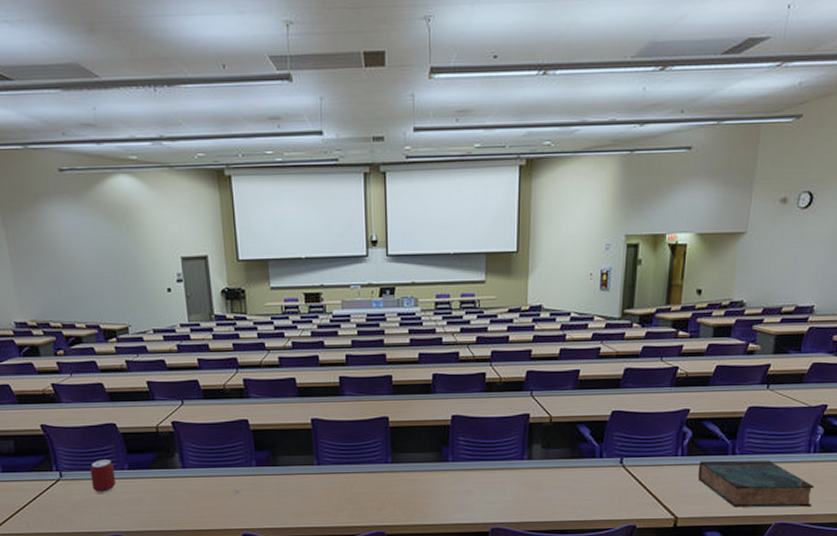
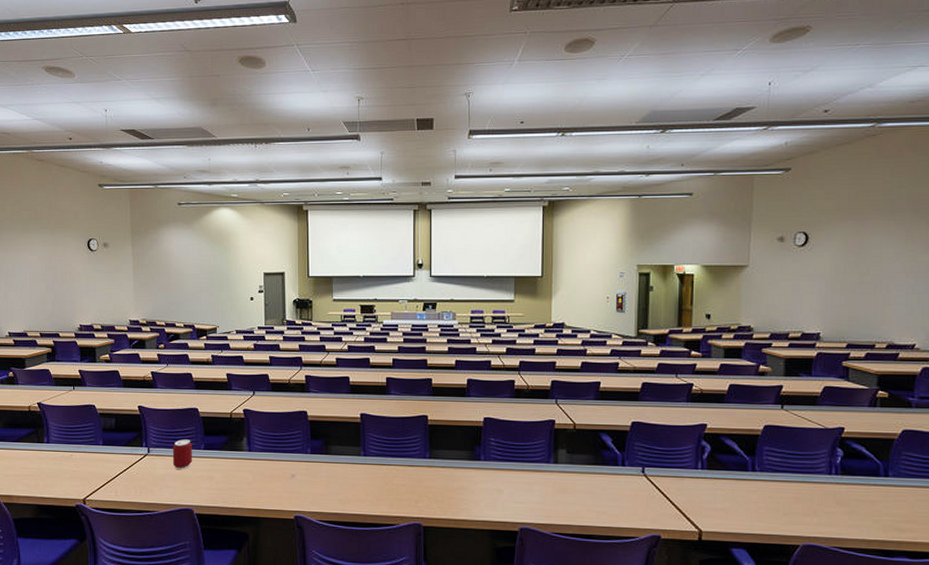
book: present [697,460,815,508] -> none [719,475,840,530]

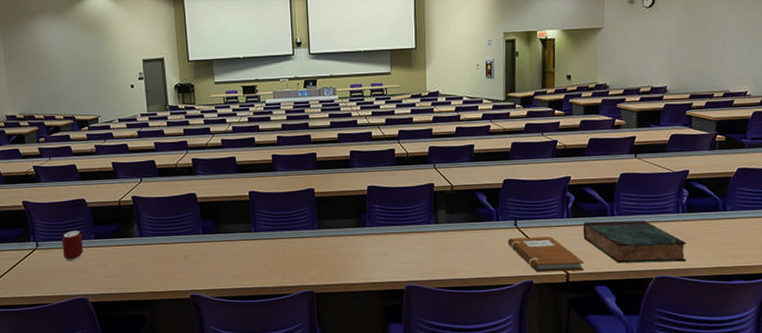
notebook: none [633,486,720,529] -> present [507,236,585,273]
book: none [719,475,840,530] -> present [583,220,687,263]

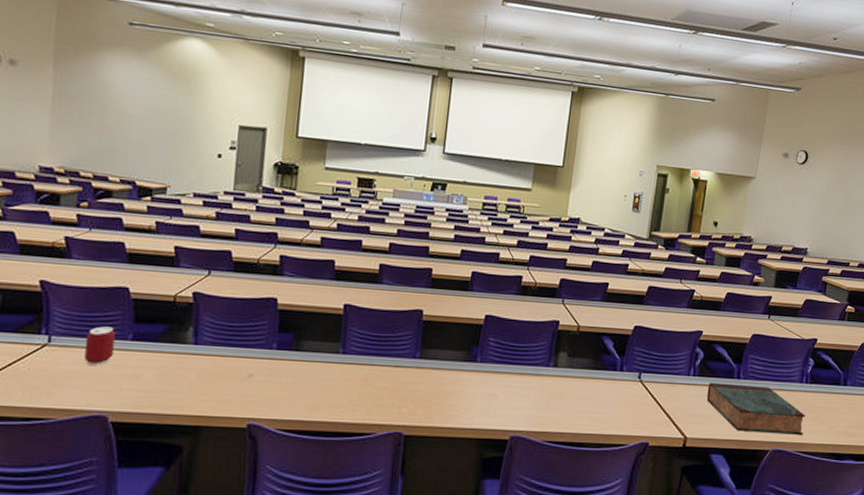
notebook: present [507,236,585,273] -> none [628,392,704,436]

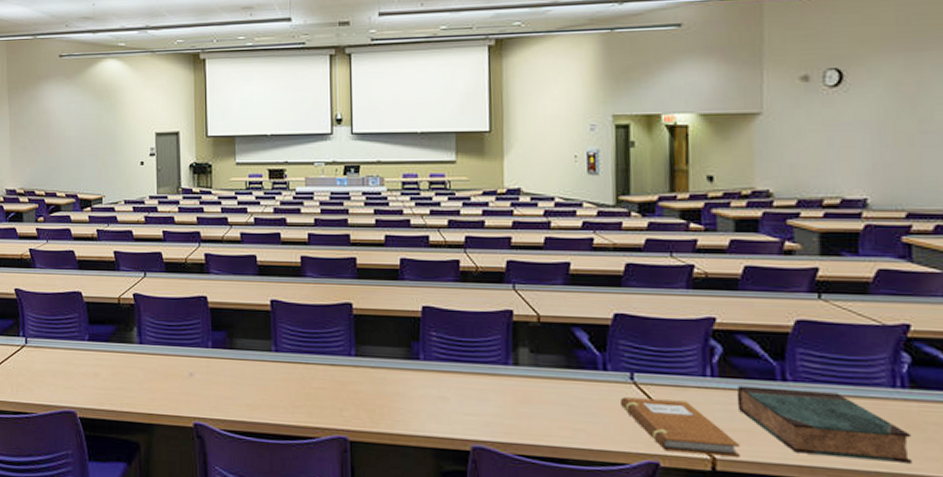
can: present [84,326,116,365] -> none [52,328,75,364]
notebook: none [628,392,704,436] -> present [619,397,741,457]

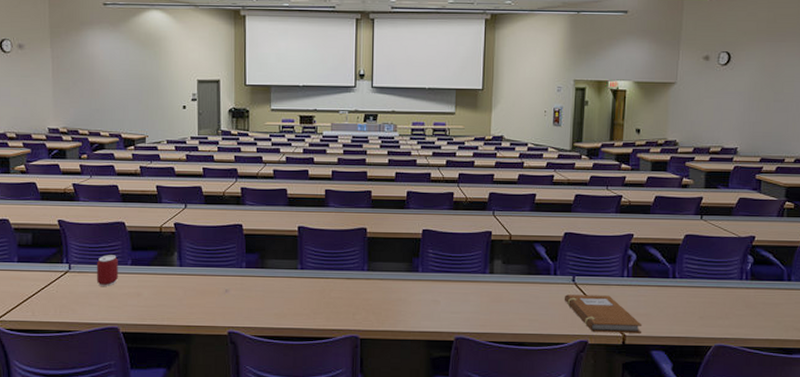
can: none [52,328,75,364] -> present [96,255,118,286]
book: present [736,385,912,463] -> none [642,283,749,331]

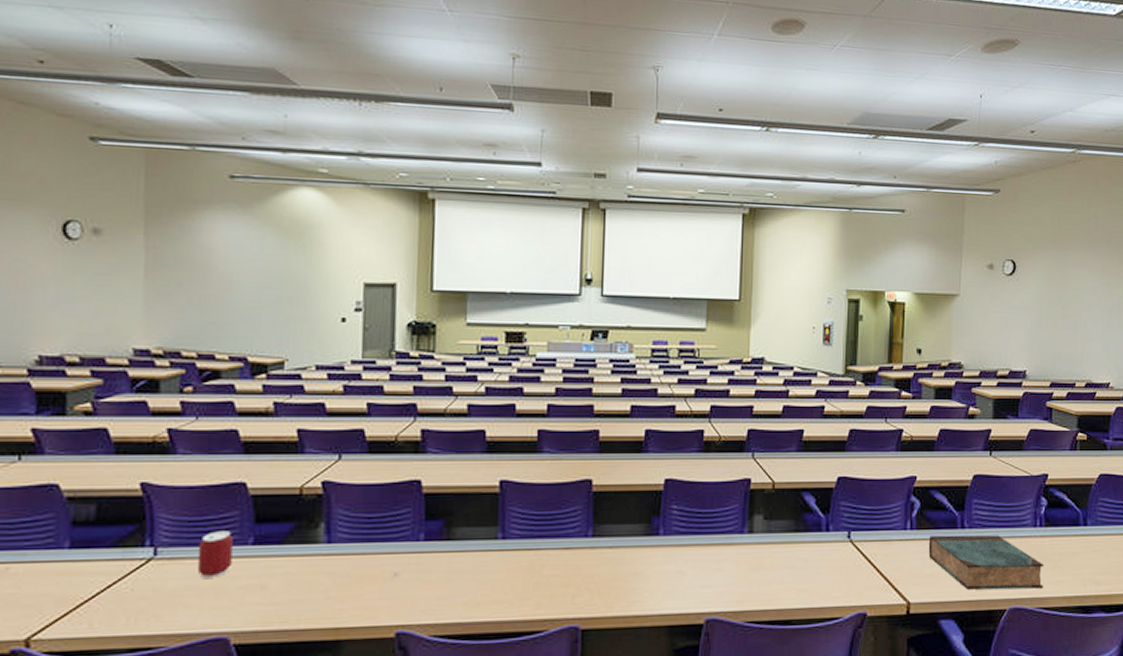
notebook: present [564,294,643,334] -> none [838,553,929,602]
book: none [642,283,749,331] -> present [928,534,1044,590]

